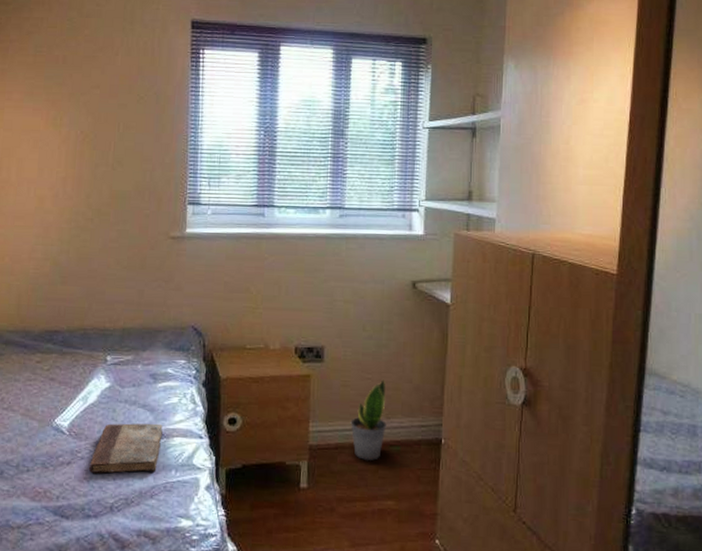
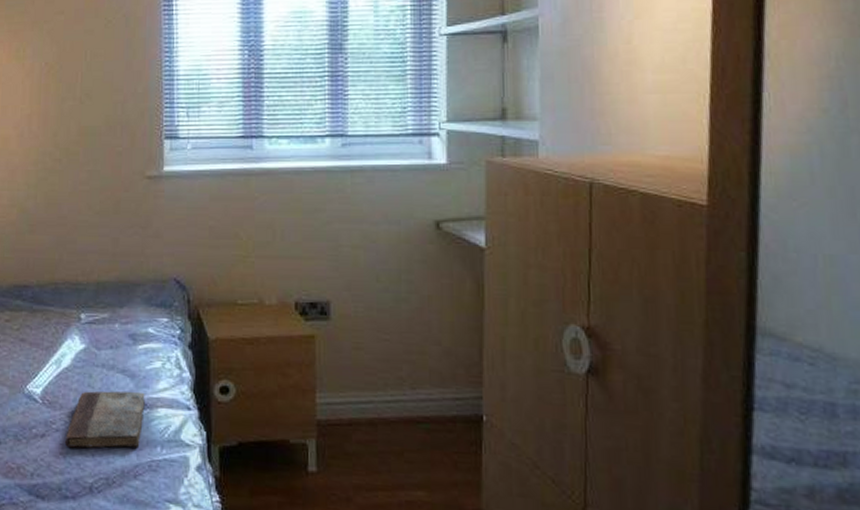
potted plant: present [350,380,387,461] -> none [366,341,411,441]

